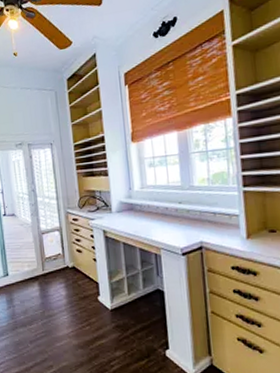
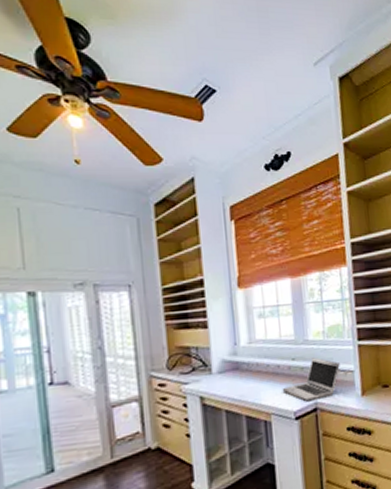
laptop: none [170,202,225,241] -> present [282,357,340,402]

